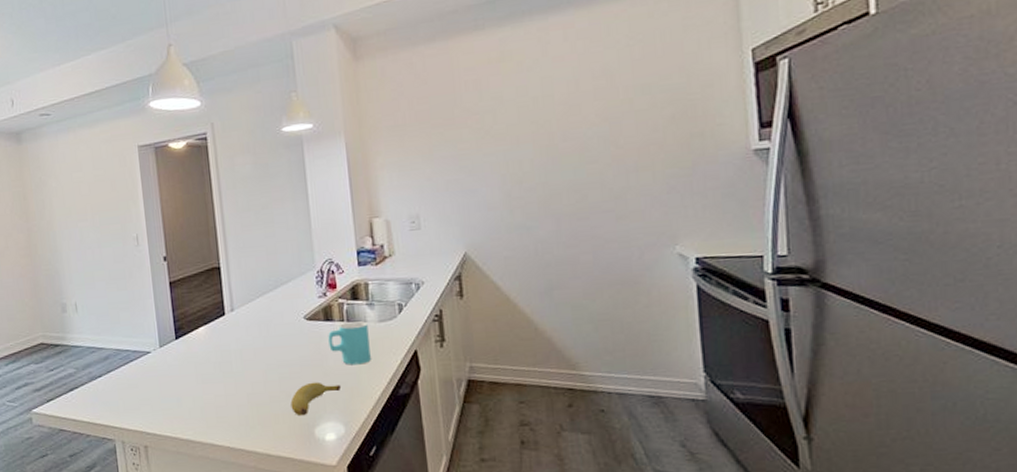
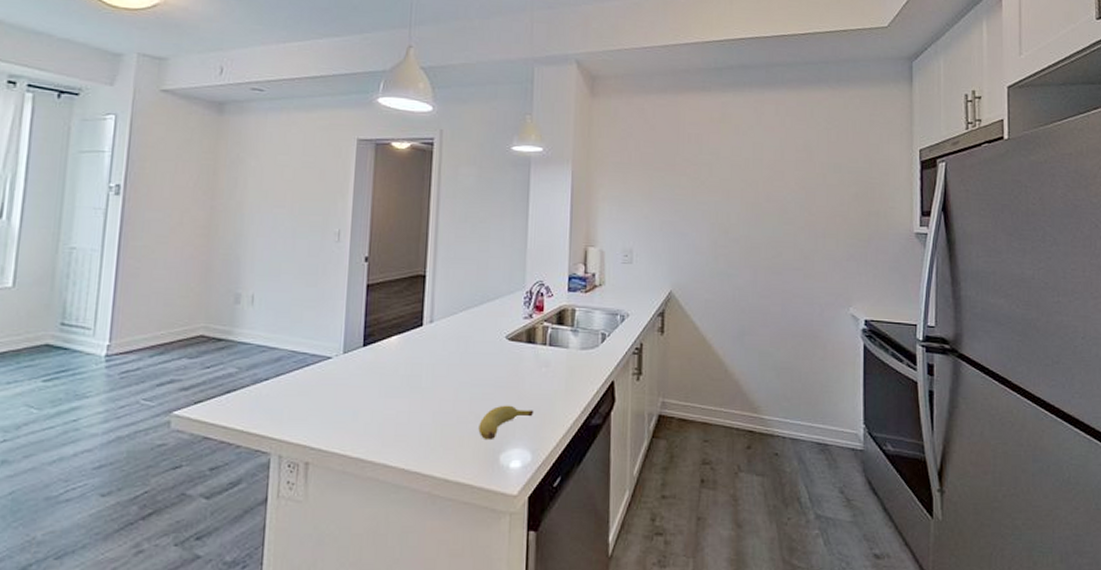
cup: present [328,320,371,365] -> none [527,345,569,391]

